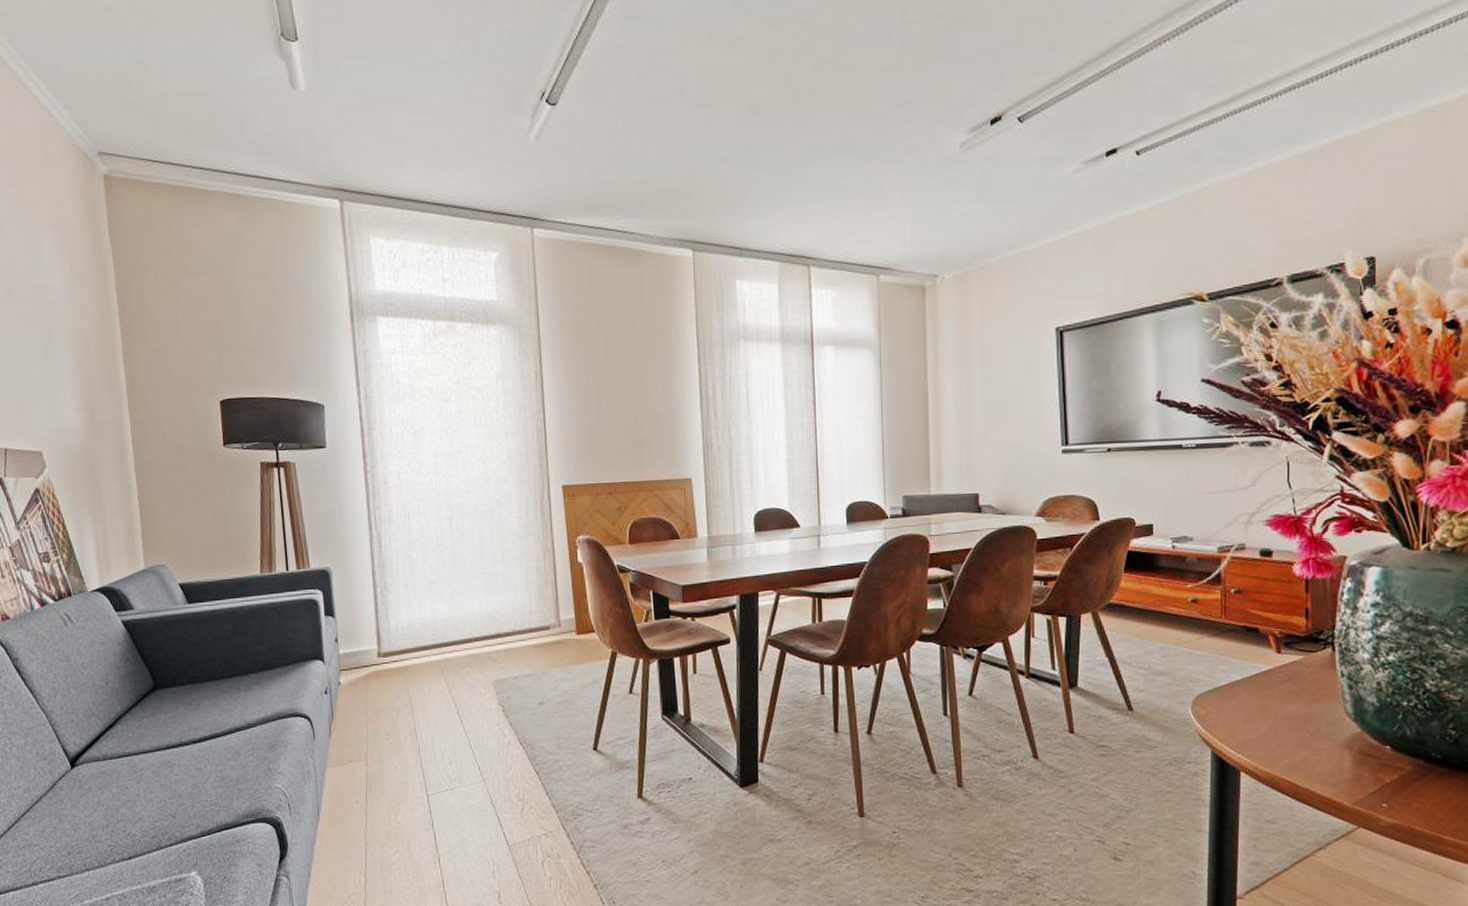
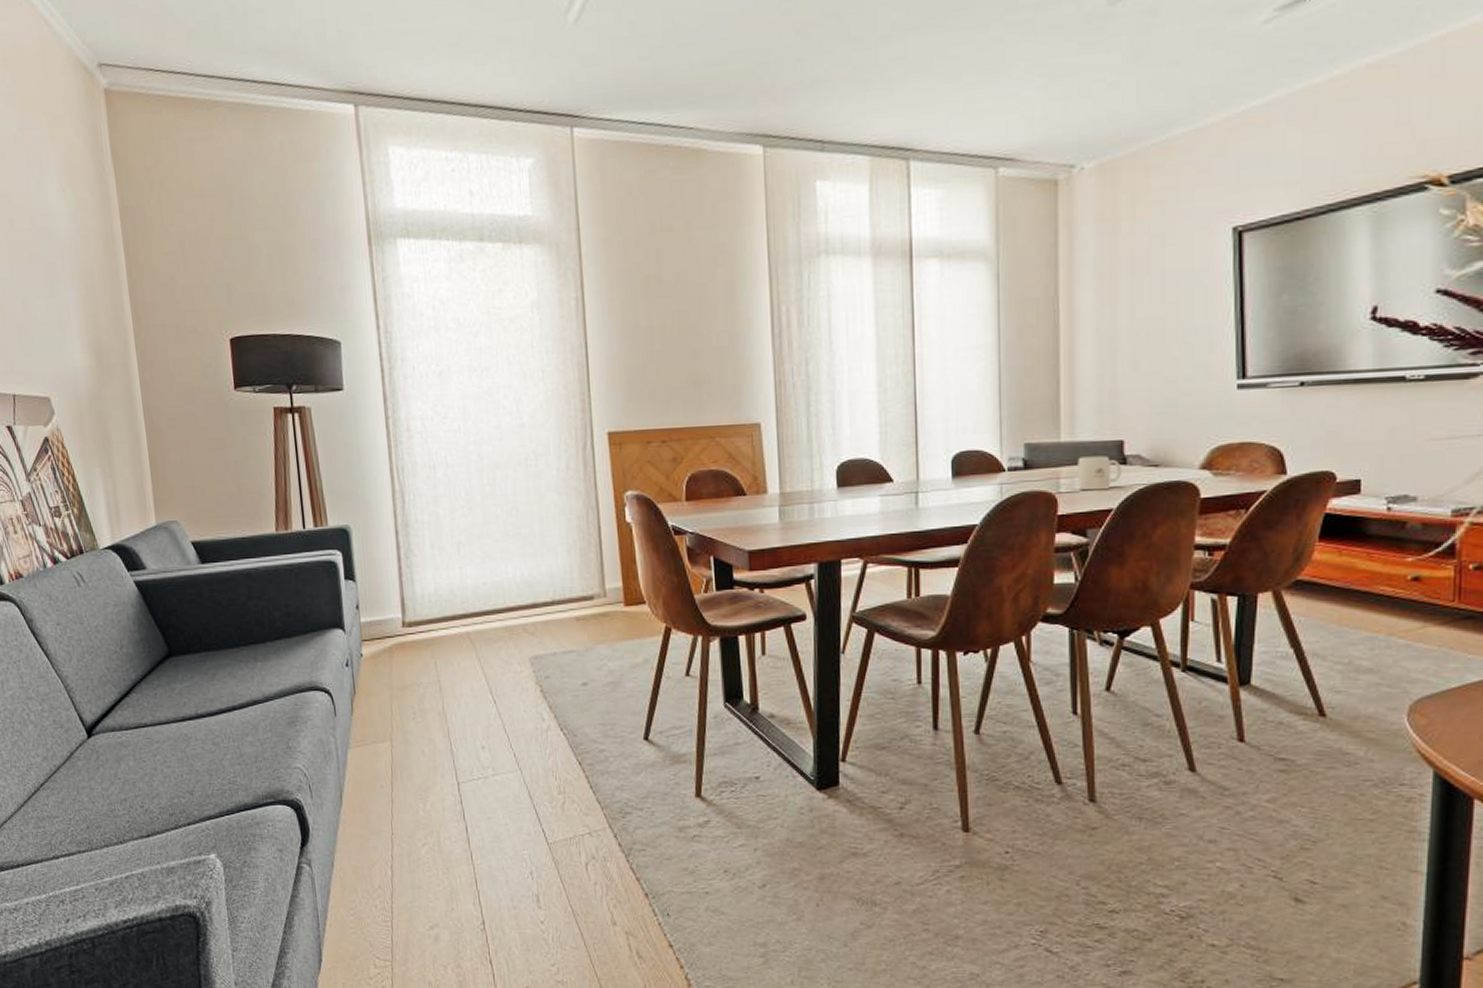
mug: none [944,506,977,534] -> present [1078,456,1121,491]

